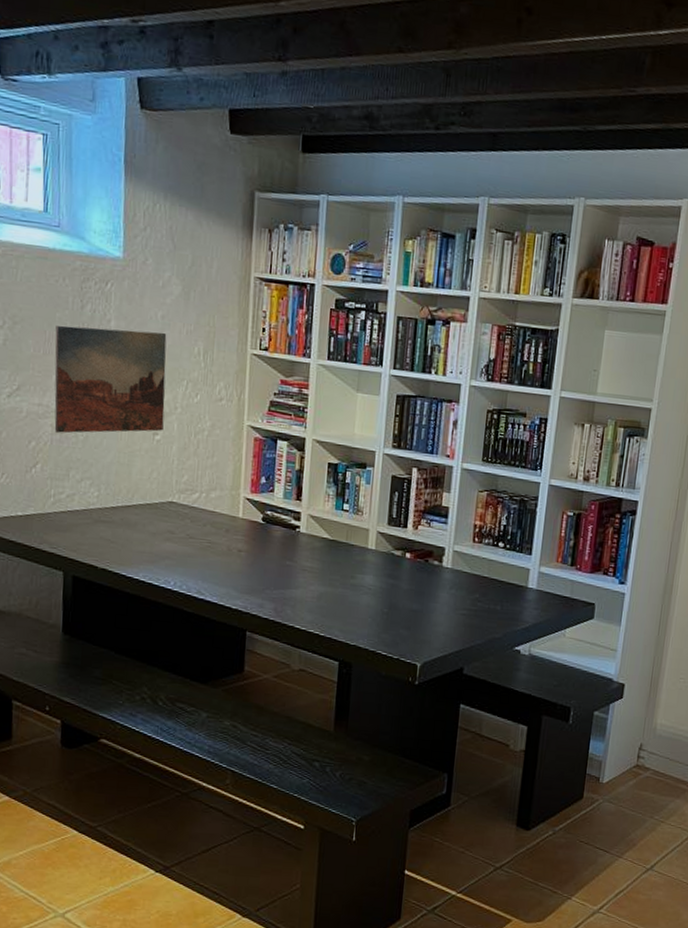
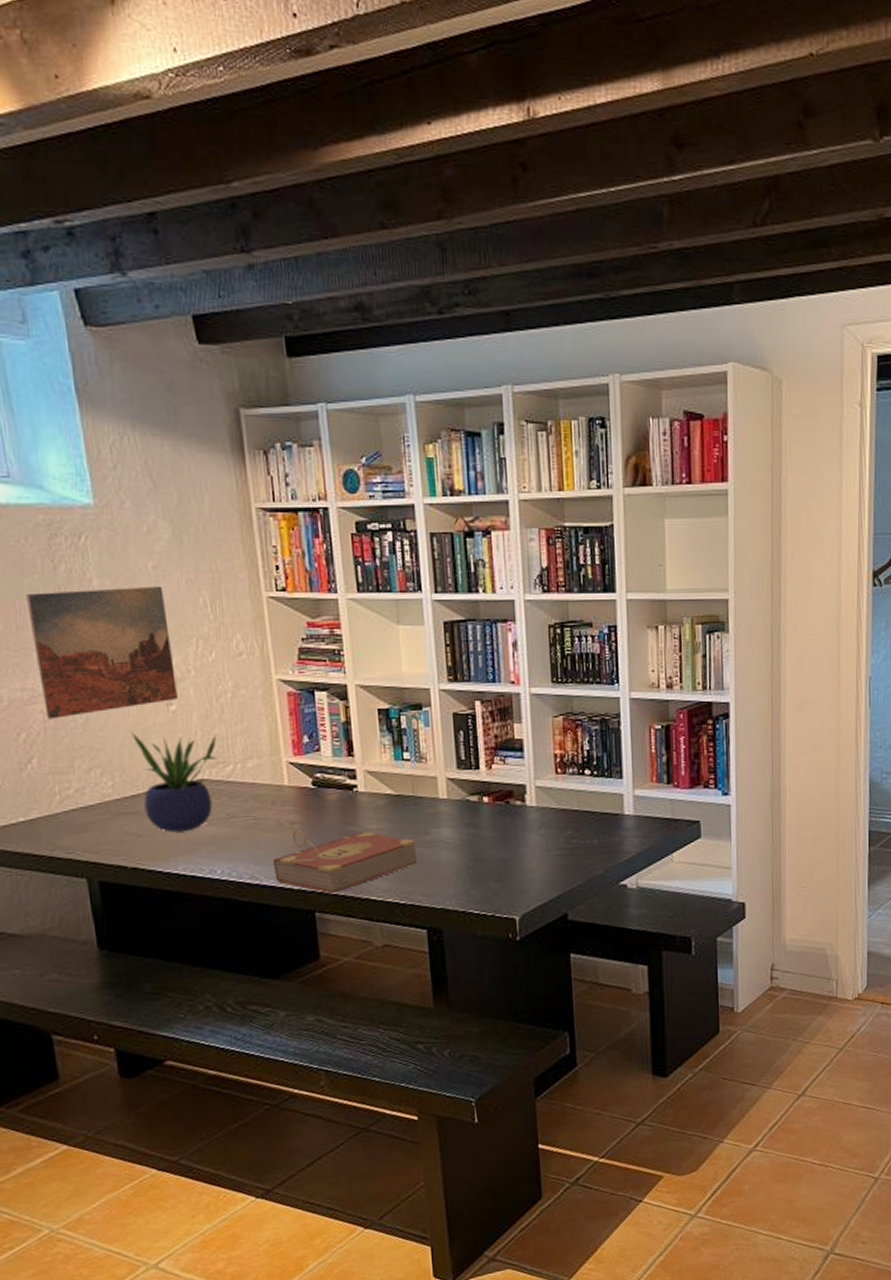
potted plant: none [120,453,189,545] -> present [131,732,218,833]
book: none [218,556,342,618] -> present [273,829,418,894]

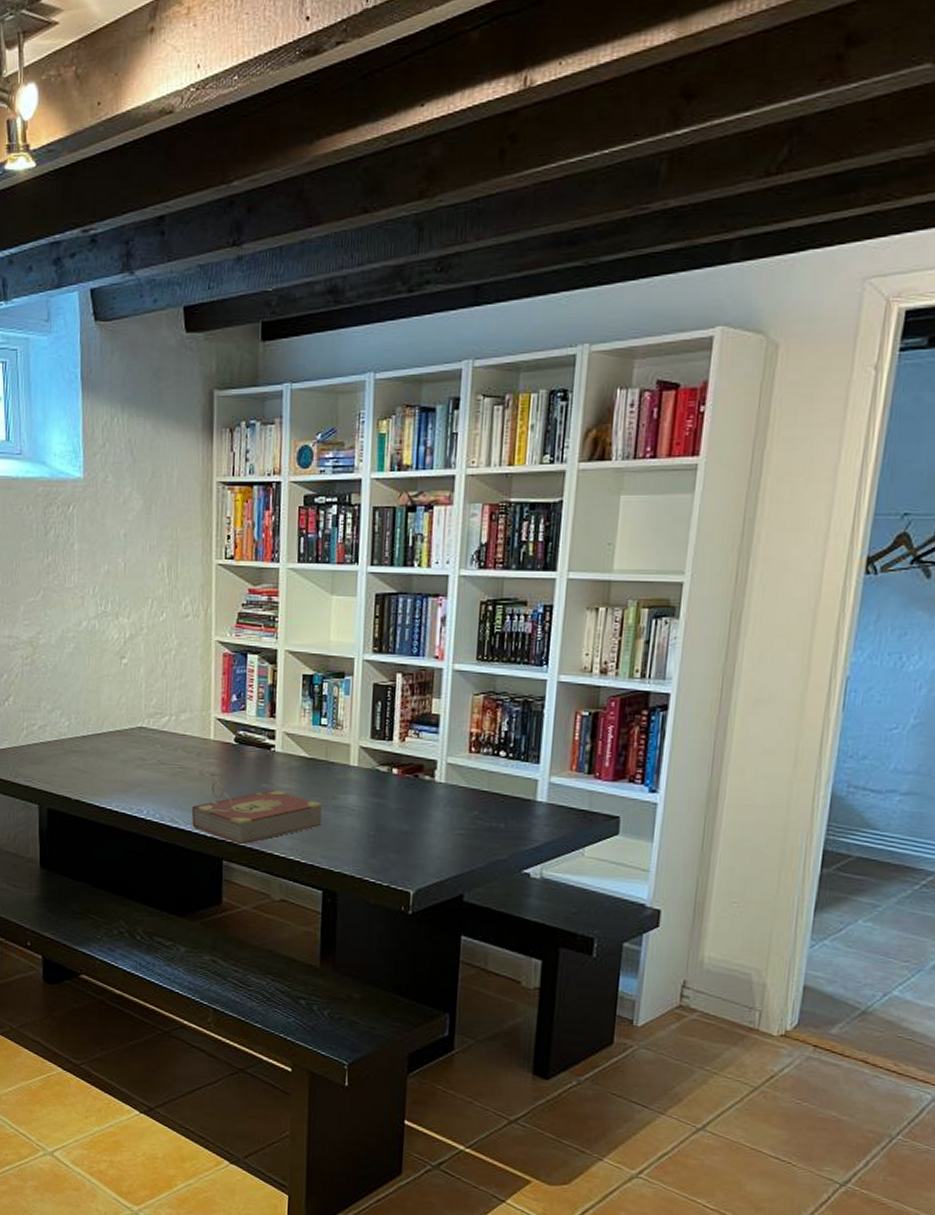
wall art: present [26,585,178,719] -> none [21,551,131,664]
potted plant: present [131,732,218,833] -> none [89,680,157,773]

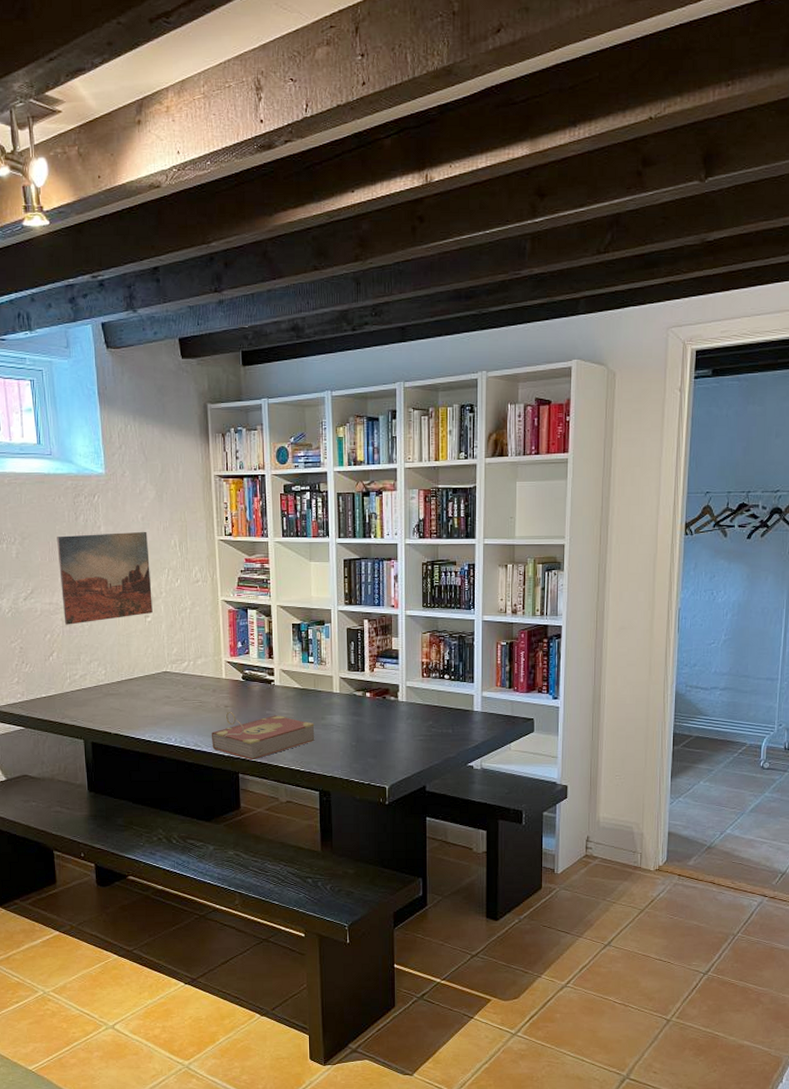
wall art: none [21,551,131,664] -> present [57,531,153,625]

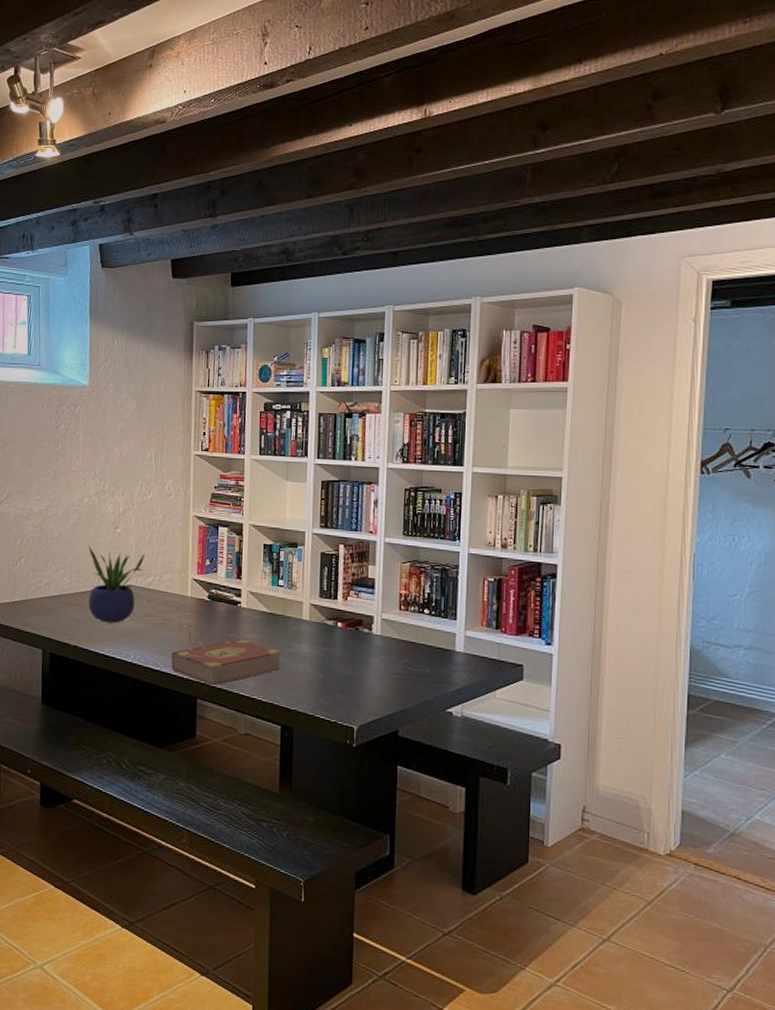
wall art: present [57,531,153,625] -> none [35,442,125,532]
potted plant: none [120,636,177,709] -> present [88,546,144,623]

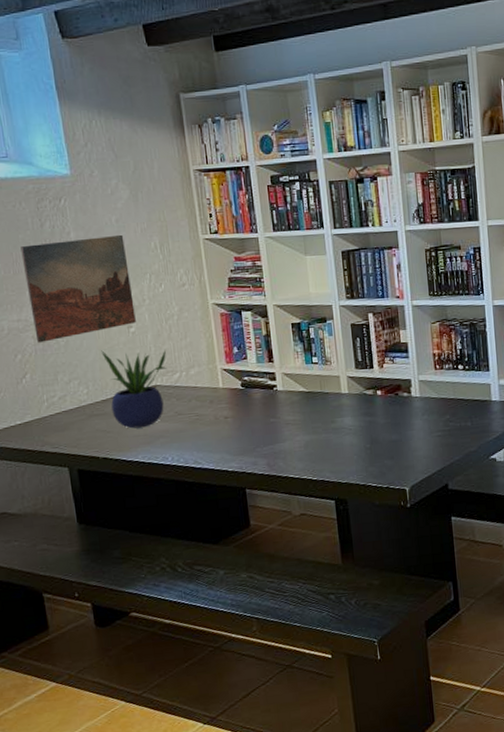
wall art: none [35,442,125,532] -> present [20,234,136,343]
book: present [171,631,281,686] -> none [212,422,326,474]

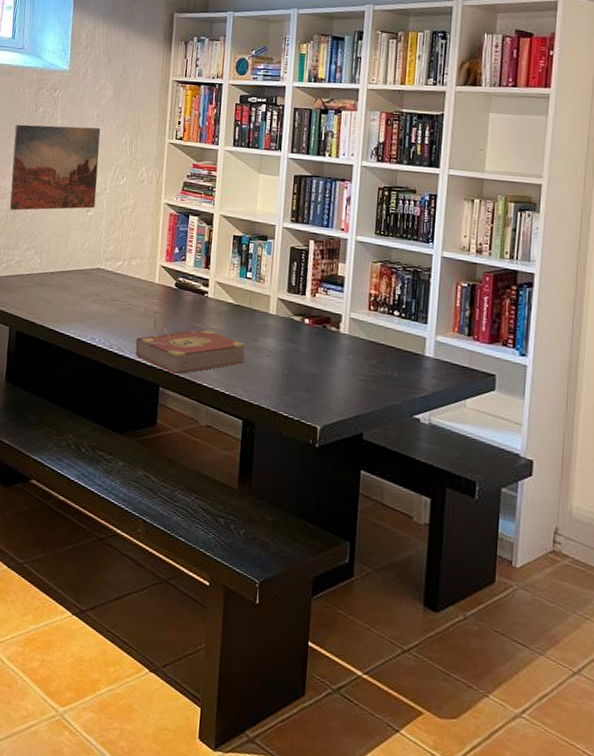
potted plant: present [101,349,167,429] -> none [57,227,115,306]
book: none [212,422,326,474] -> present [135,318,246,375]

